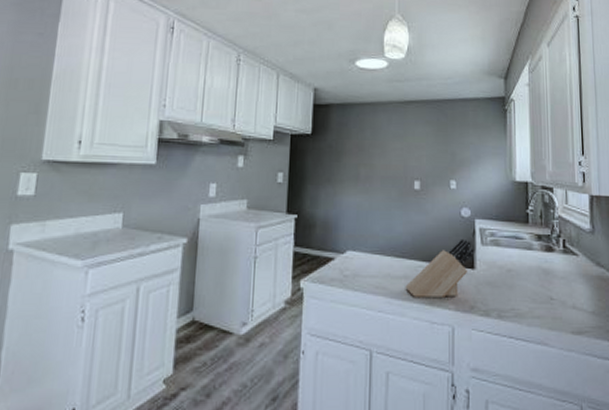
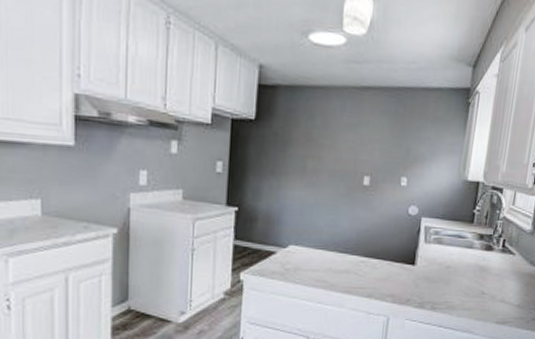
knife block: present [405,238,474,297] -> none [345,236,417,291]

